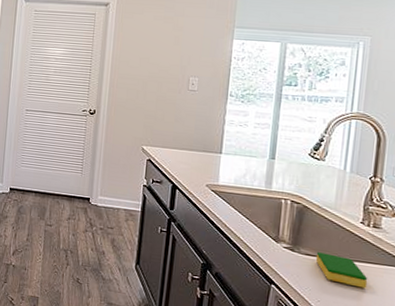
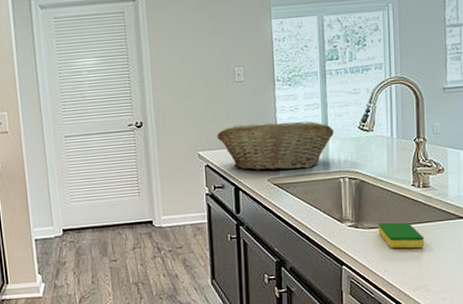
fruit basket: none [162,129,282,183] -> present [217,121,334,171]

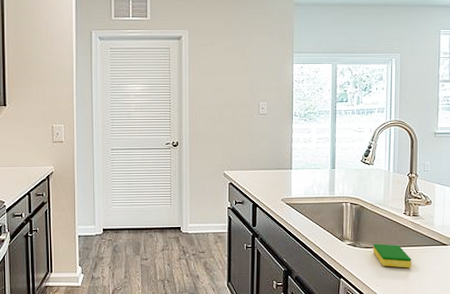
fruit basket: present [217,121,334,171] -> none [241,151,340,193]

